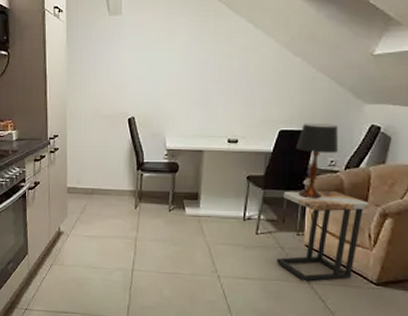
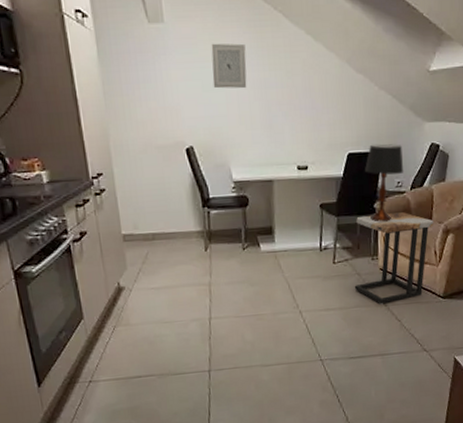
wall art: none [157,30,189,69] -> present [211,43,247,89]

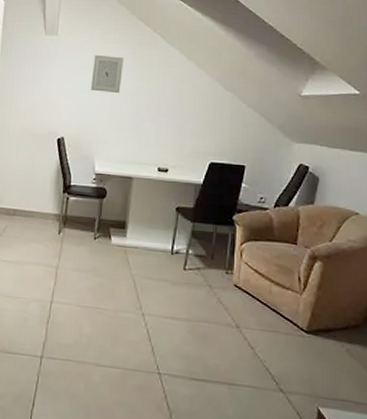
side table: present [354,211,434,305] -> none [204,226,299,325]
table lamp: present [365,144,404,222] -> none [226,157,268,236]

